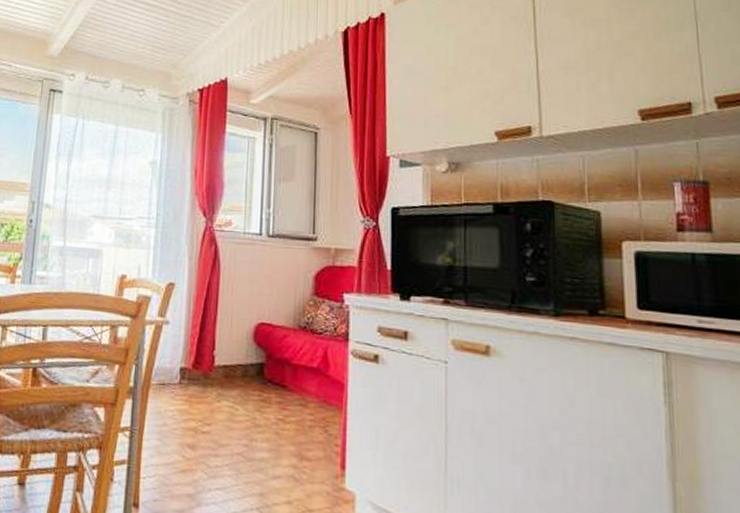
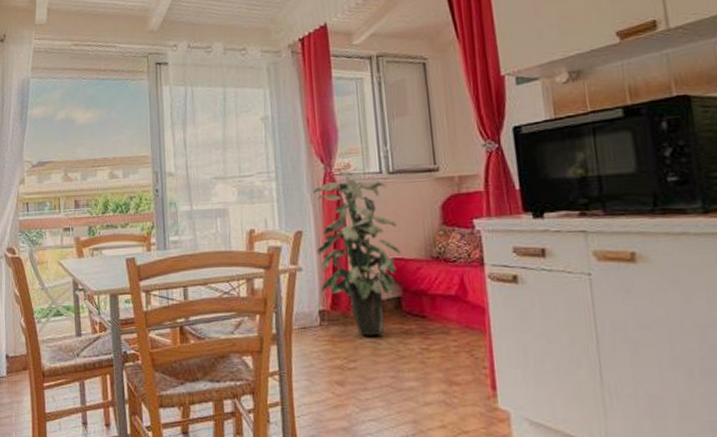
indoor plant: none [185,227,270,400] -> present [313,170,401,337]

